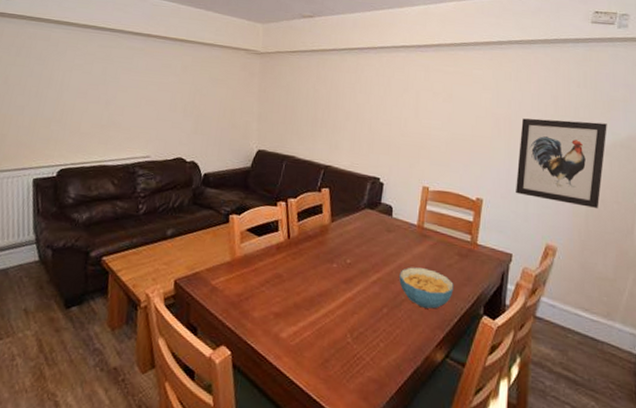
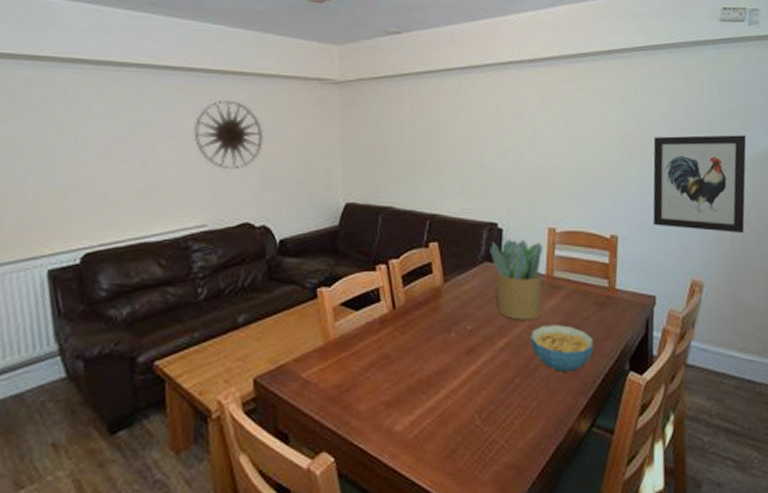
wall art: none [147,61,200,115] -> present [194,101,264,169]
potted plant: none [371,191,417,262] -> present [490,238,543,320]

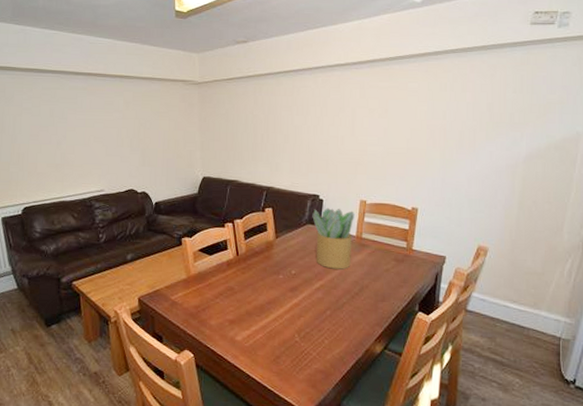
wall art: present [194,101,264,169] -> none [93,98,143,150]
cereal bowl: present [530,325,594,372] -> none [340,273,391,309]
wall art: present [653,135,747,233] -> none [450,126,542,209]

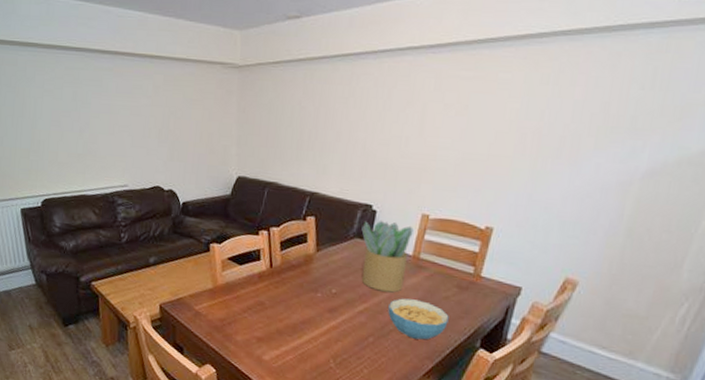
cereal bowl: none [340,273,391,309] -> present [388,298,449,340]

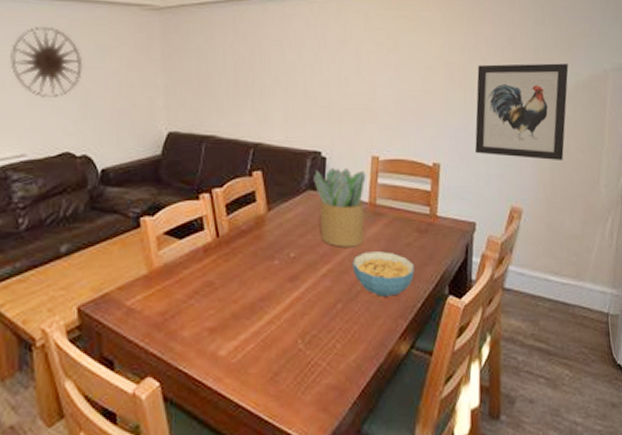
wall art: none [119,82,174,141] -> present [10,27,83,97]
wall art: none [536,131,674,238] -> present [475,63,569,160]

